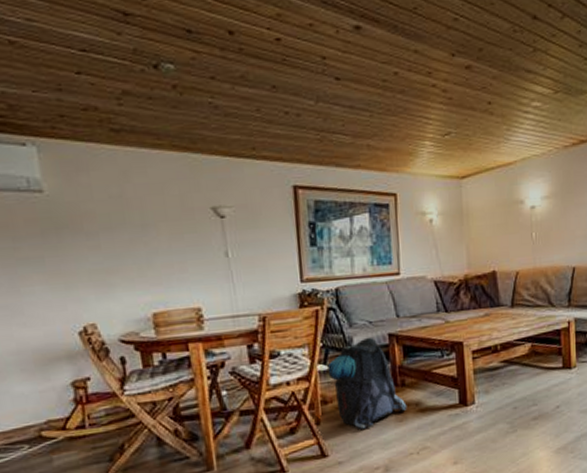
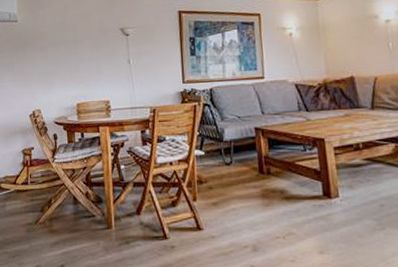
backpack: present [326,337,407,429] -> none [202,129,273,209]

